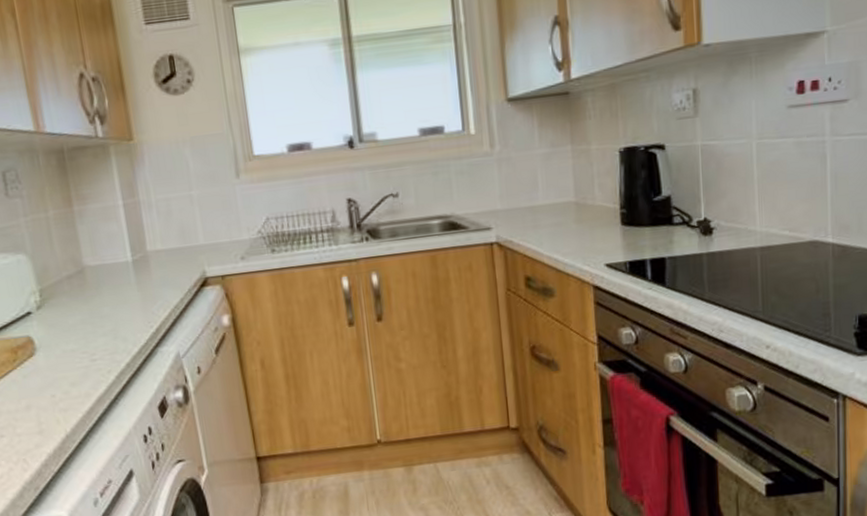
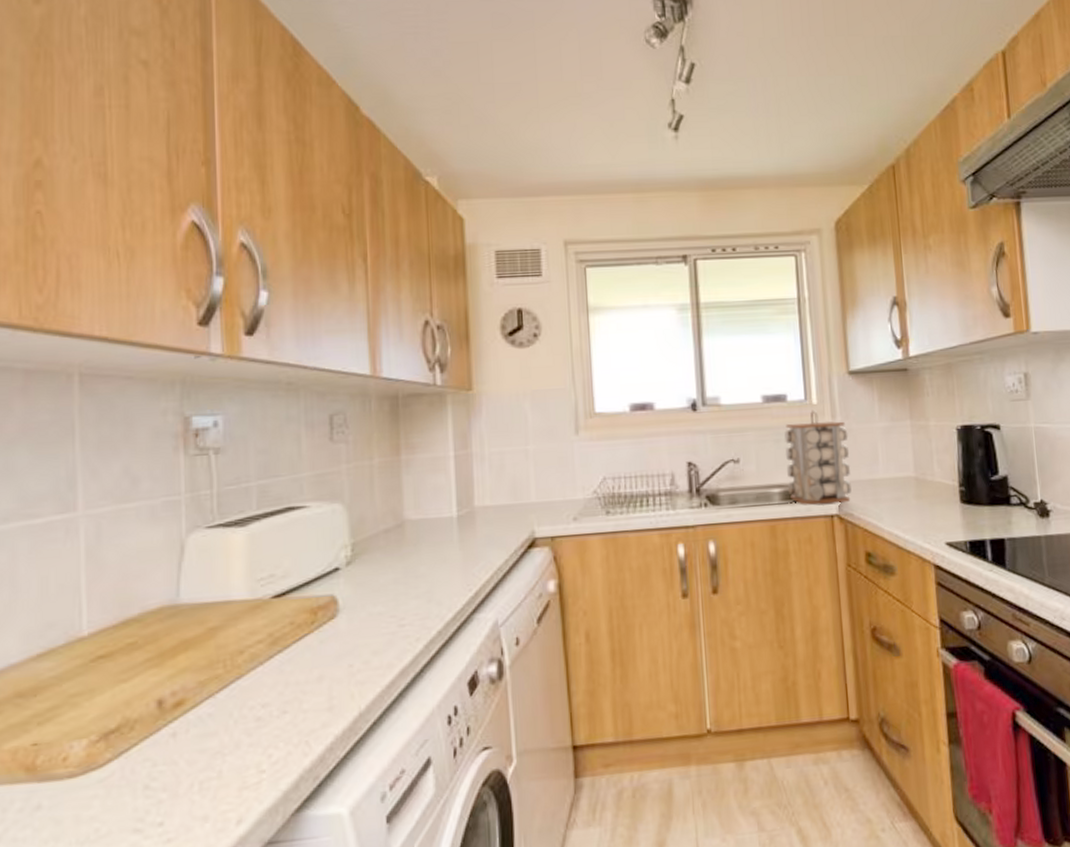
spice rack: none [443,140,511,235] -> present [784,410,852,507]

